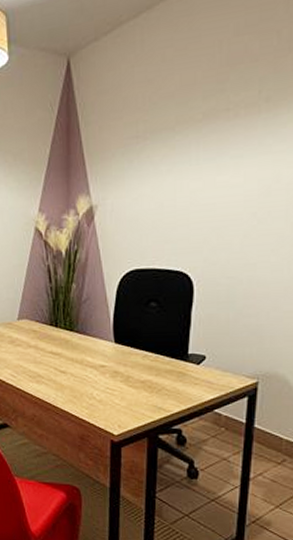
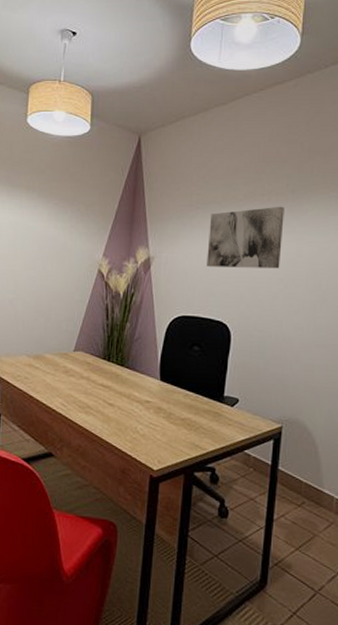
wall art: none [160,120,256,209] -> present [207,206,284,269]

